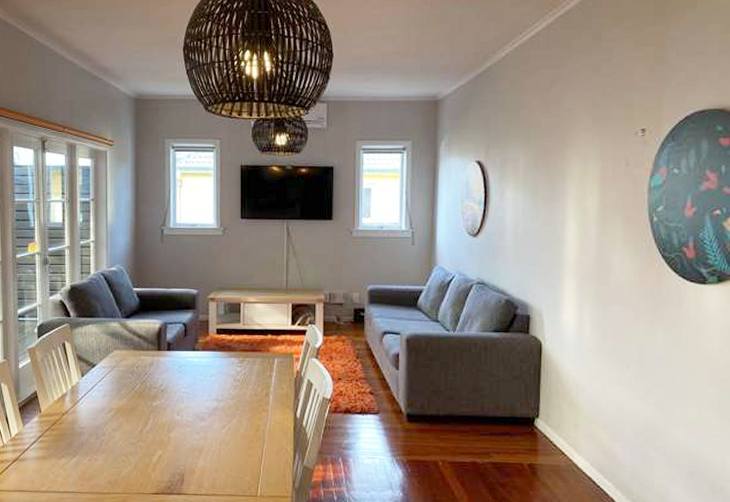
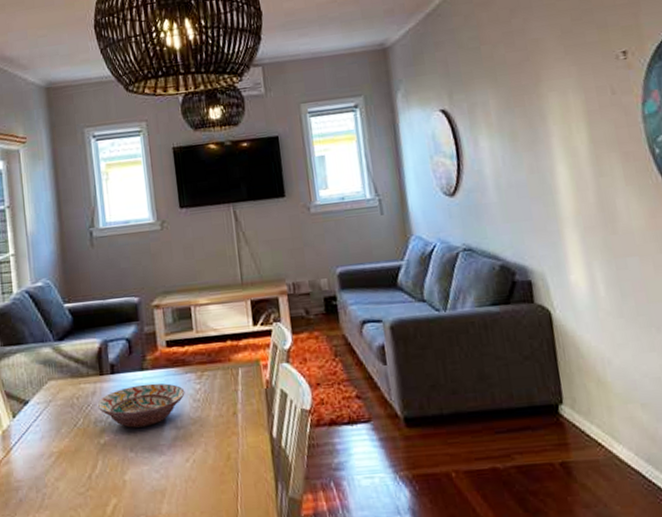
decorative bowl: none [153,362,228,397] -> present [97,383,185,428]

